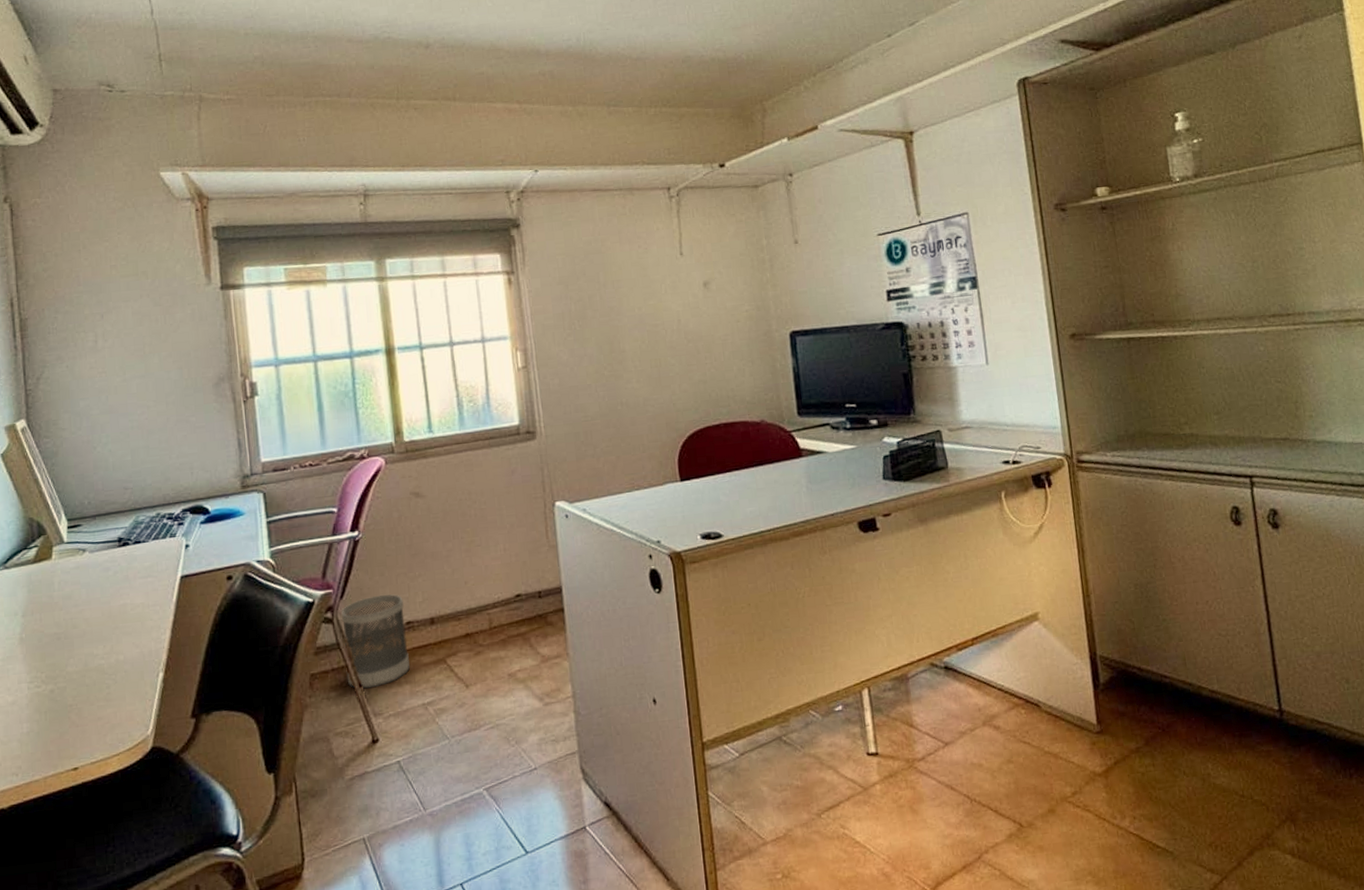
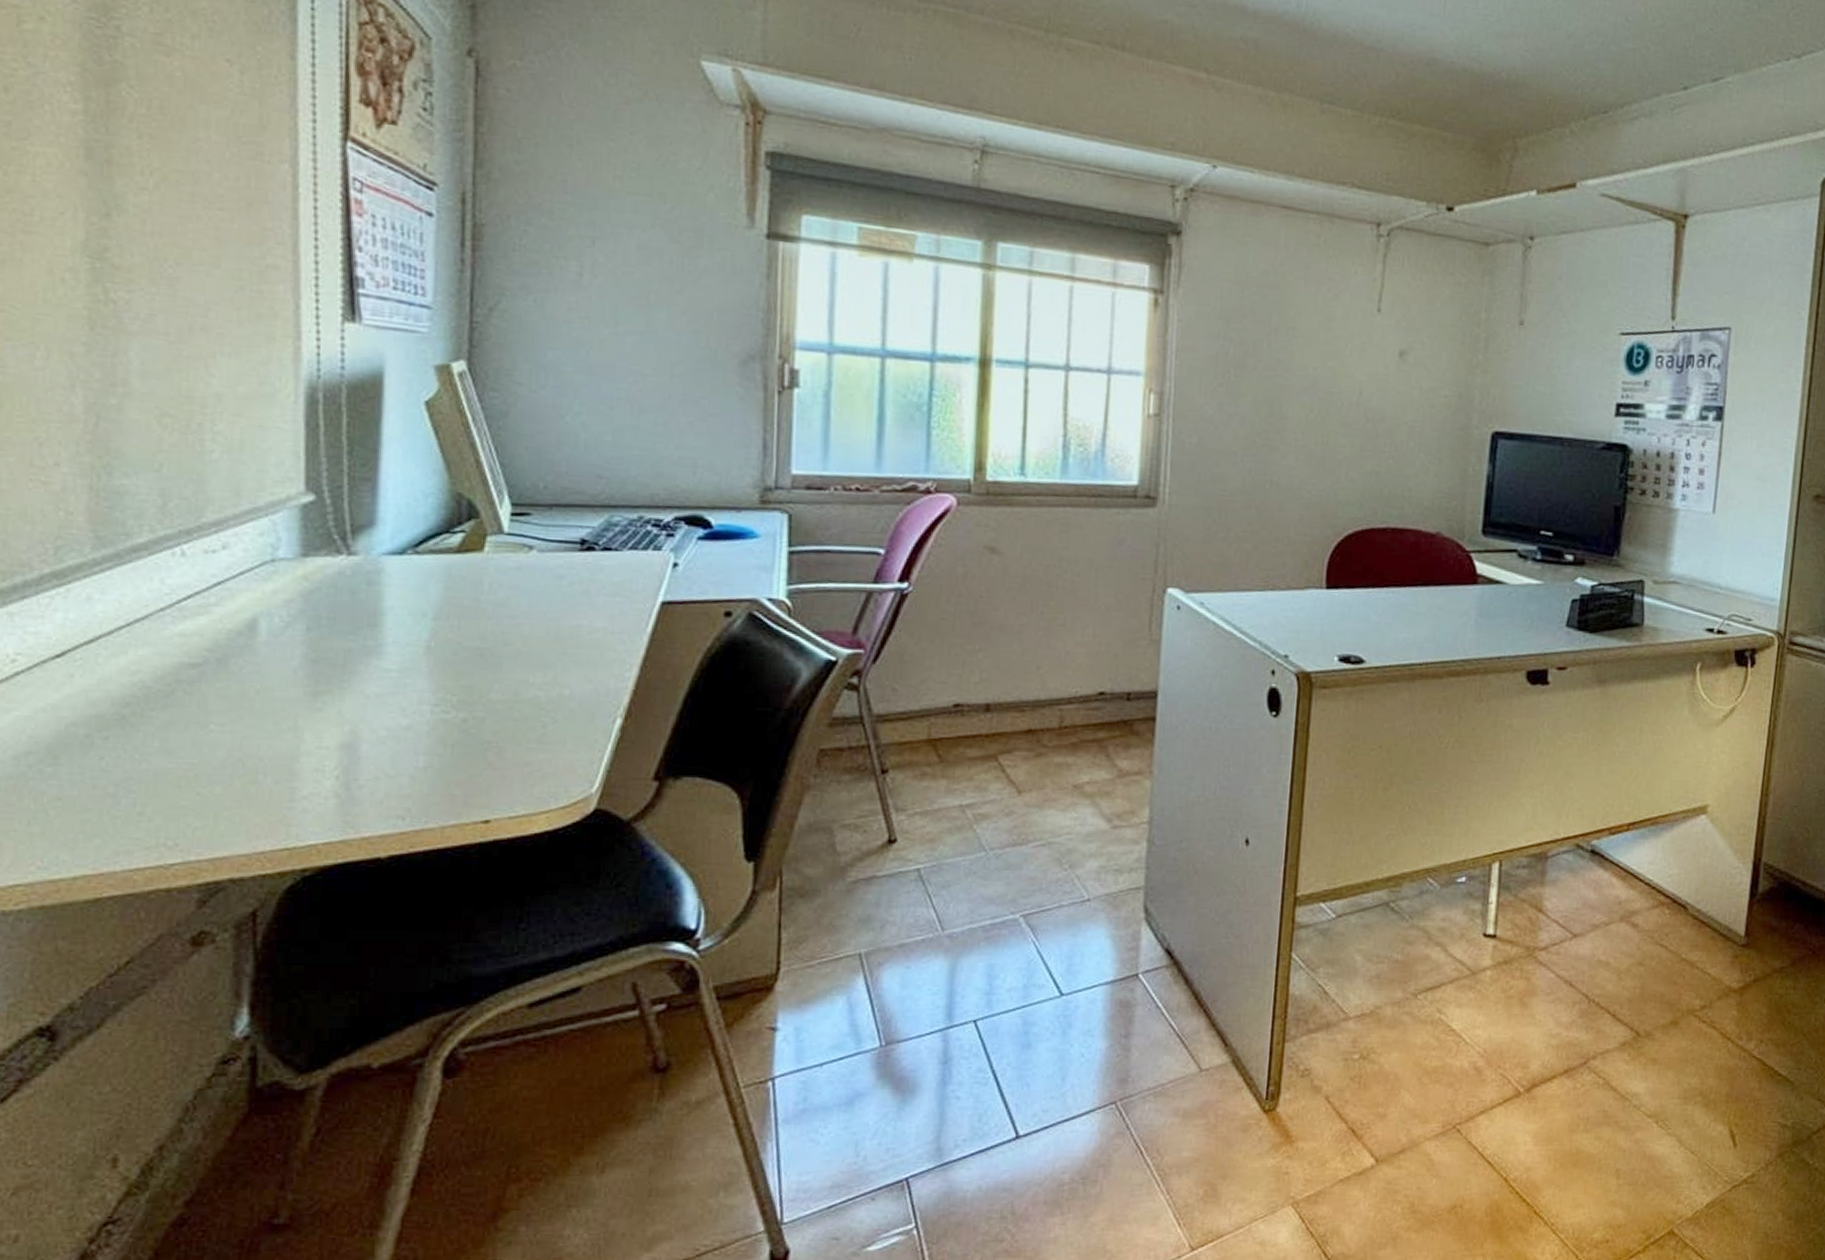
wastebasket: present [341,594,410,689] -> none [867,665,954,778]

